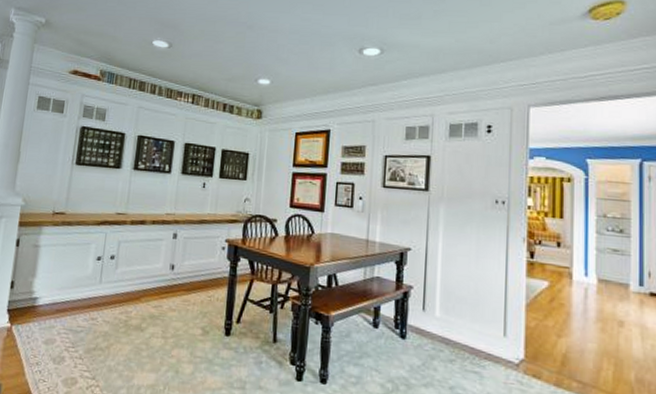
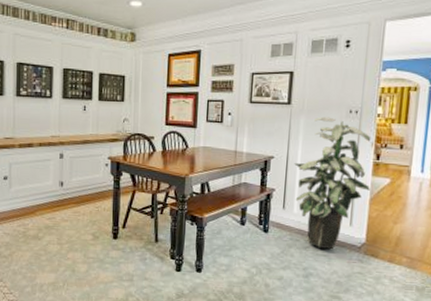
indoor plant: none [434,206,525,365] -> present [294,116,371,250]

